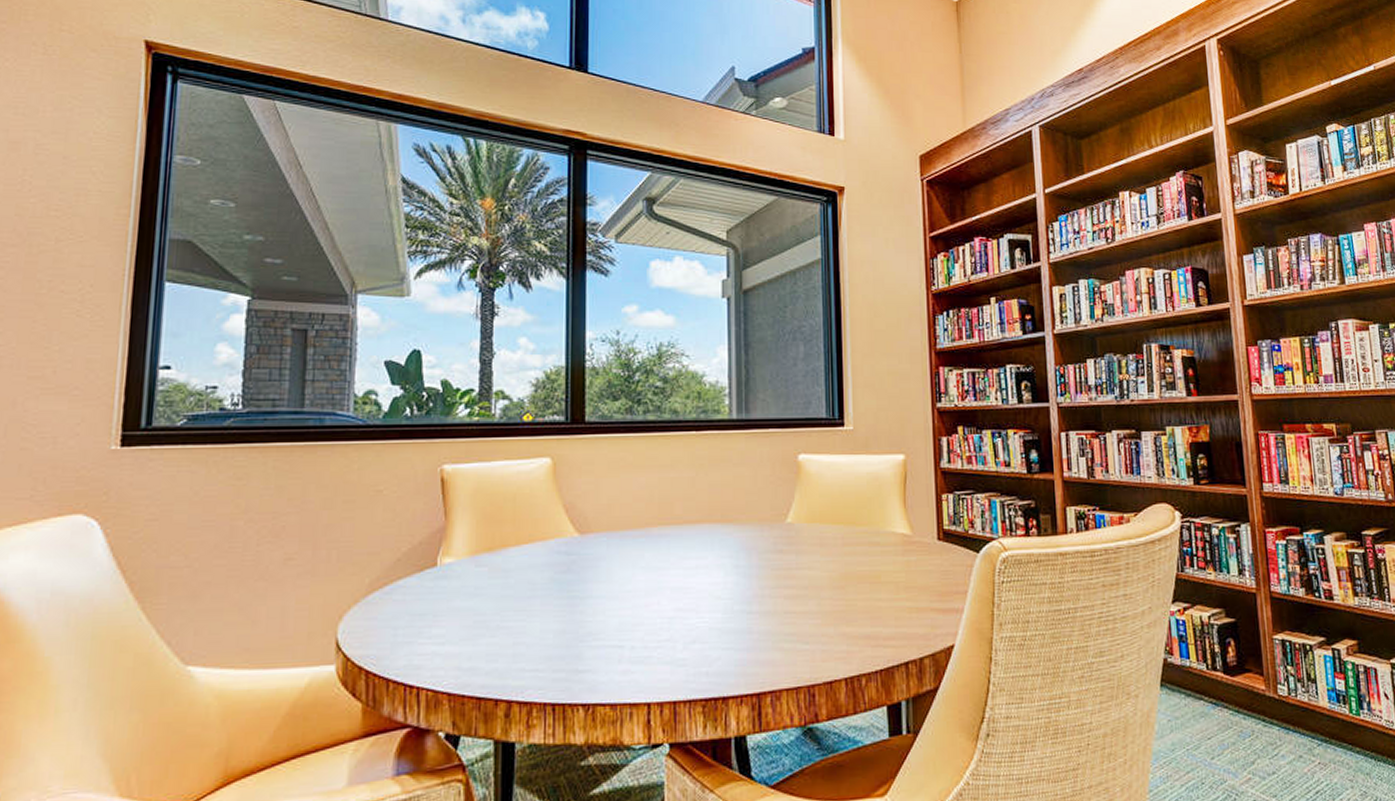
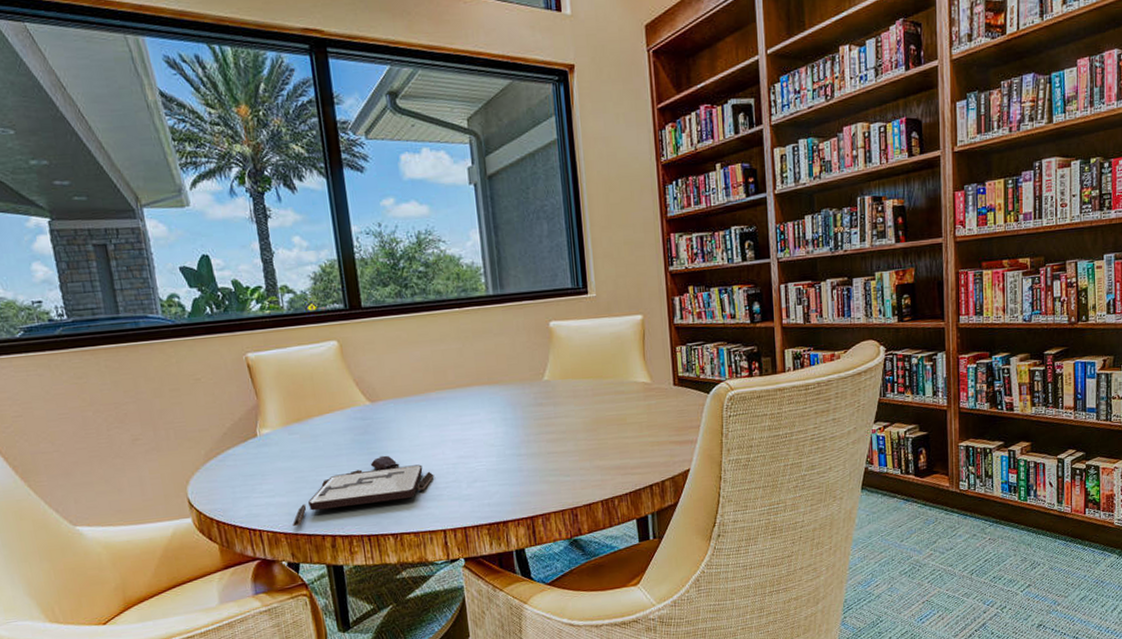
board game: none [459,601,644,685] -> present [292,455,434,526]

